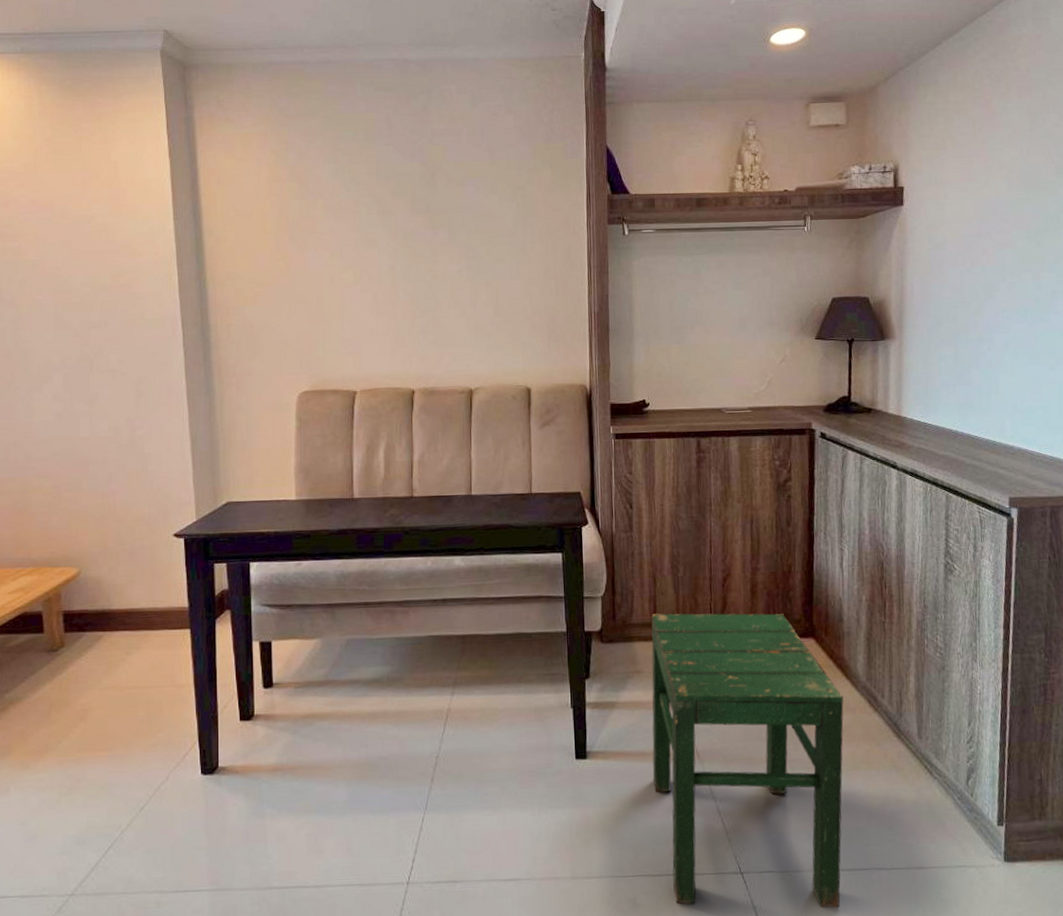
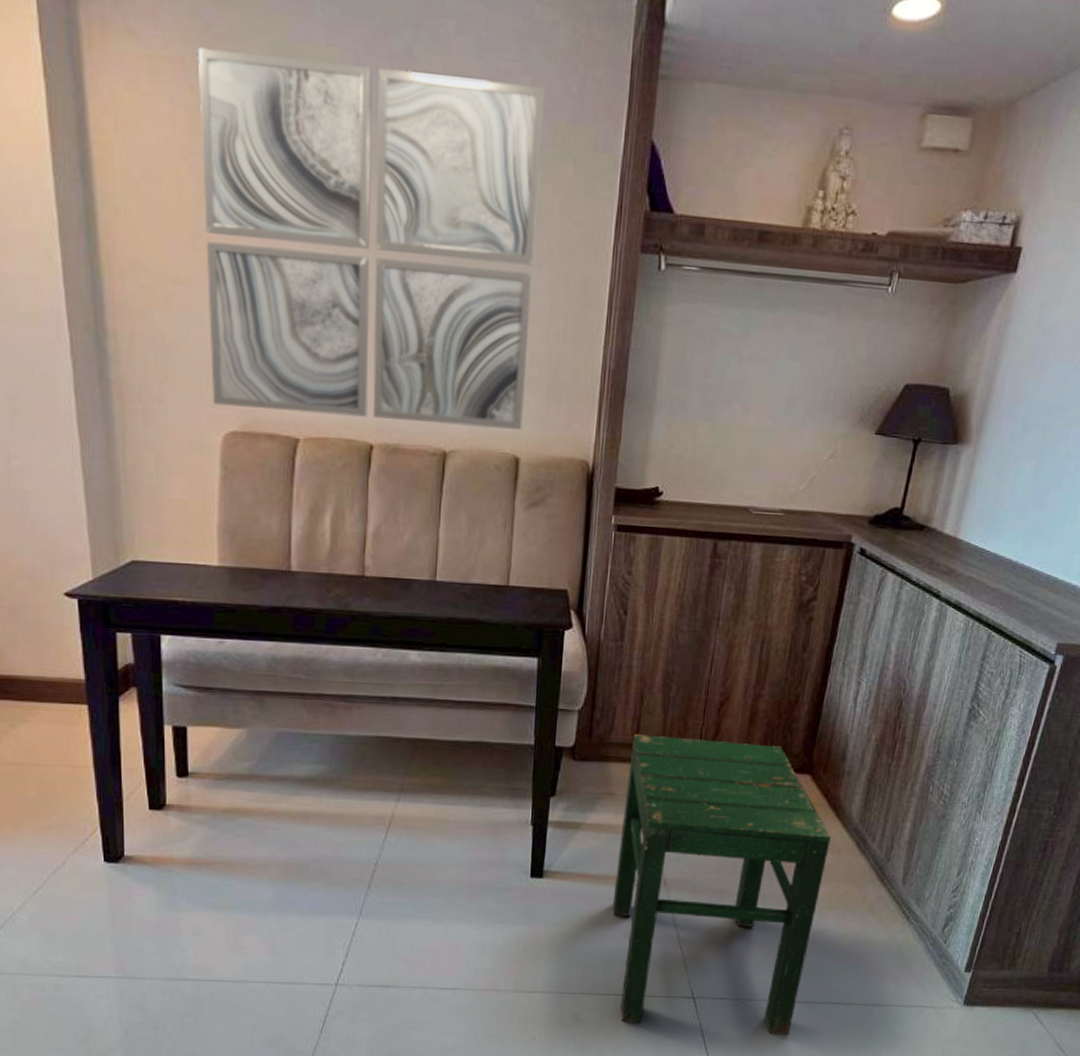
wall art: none [275,120,531,372] -> present [197,47,545,430]

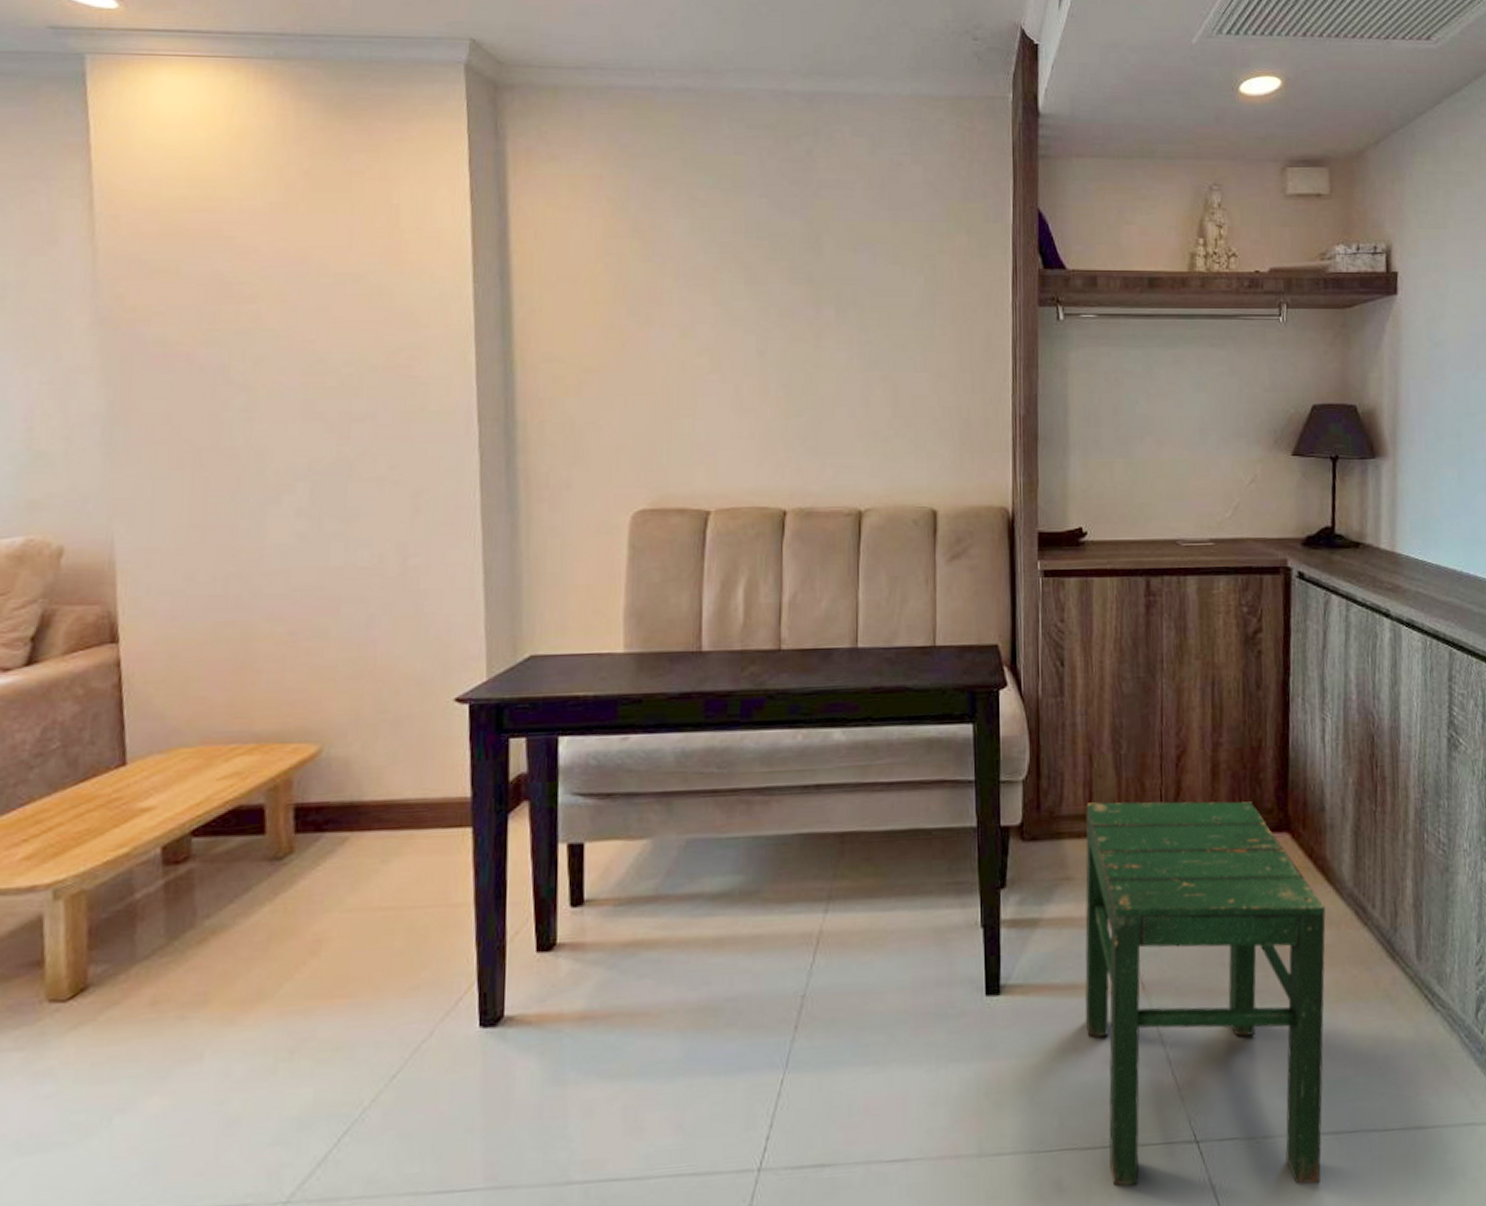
wall art: present [197,47,545,430] -> none [614,165,938,485]

